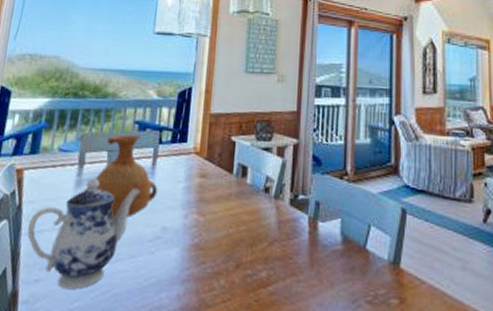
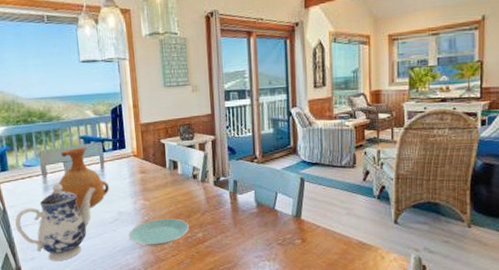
plate: none [169,243,251,284] -> present [128,218,189,246]

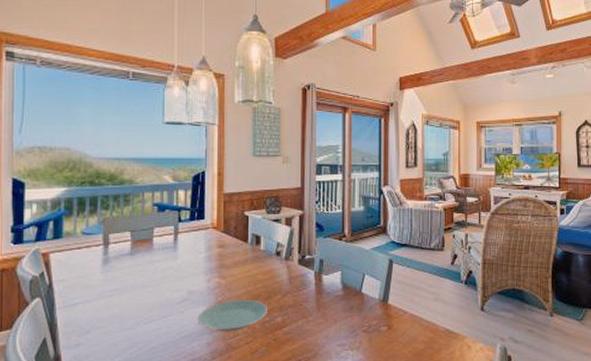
teapot: present [15,184,96,261] -> none [62,256,166,348]
vase: present [51,147,110,212] -> none [111,216,182,290]

